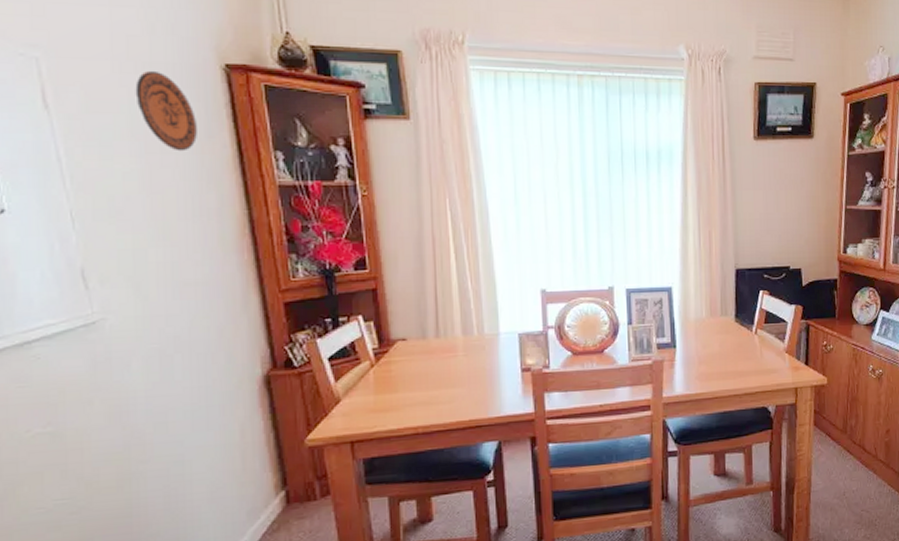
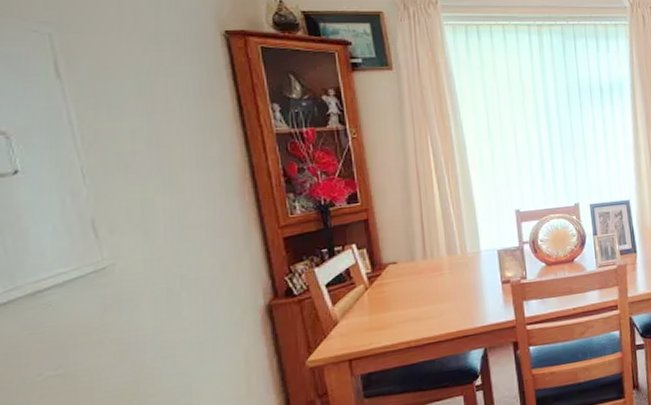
decorative plate: present [135,70,197,152] -> none [142,39,200,109]

